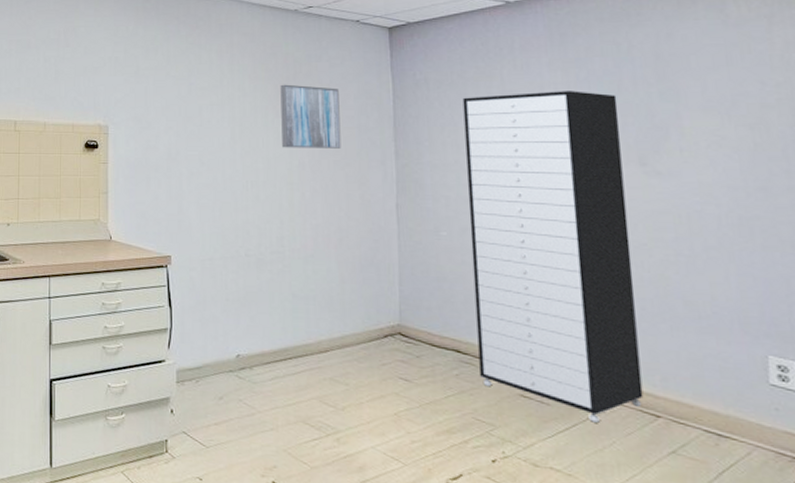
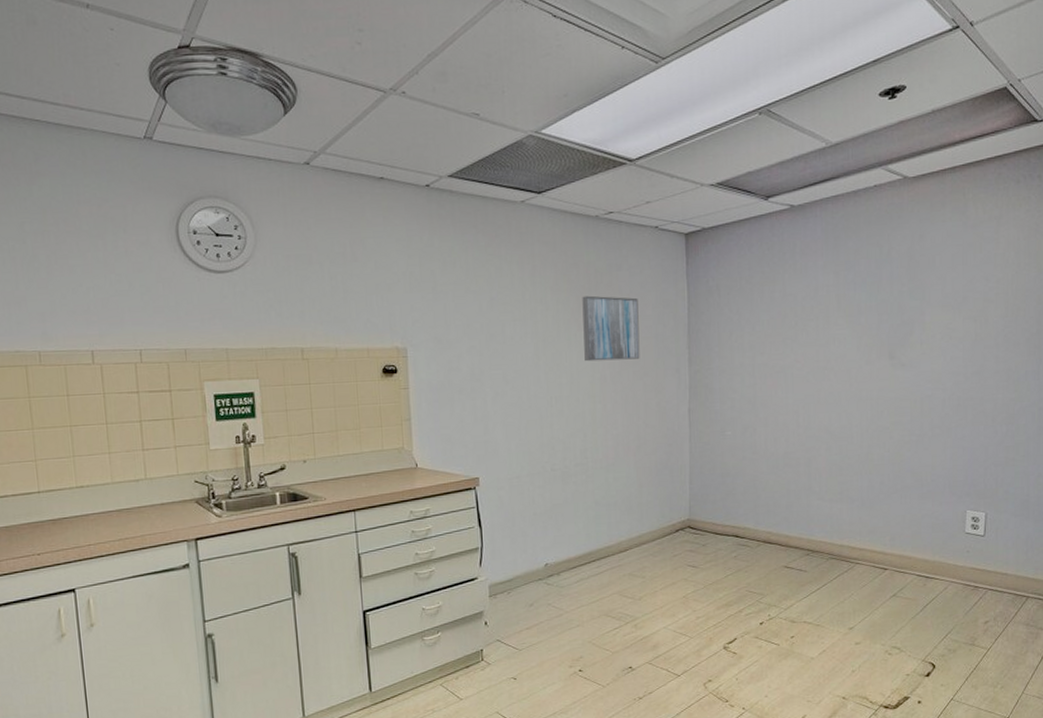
storage cabinet: present [462,91,644,423] -> none [749,292,877,581]

